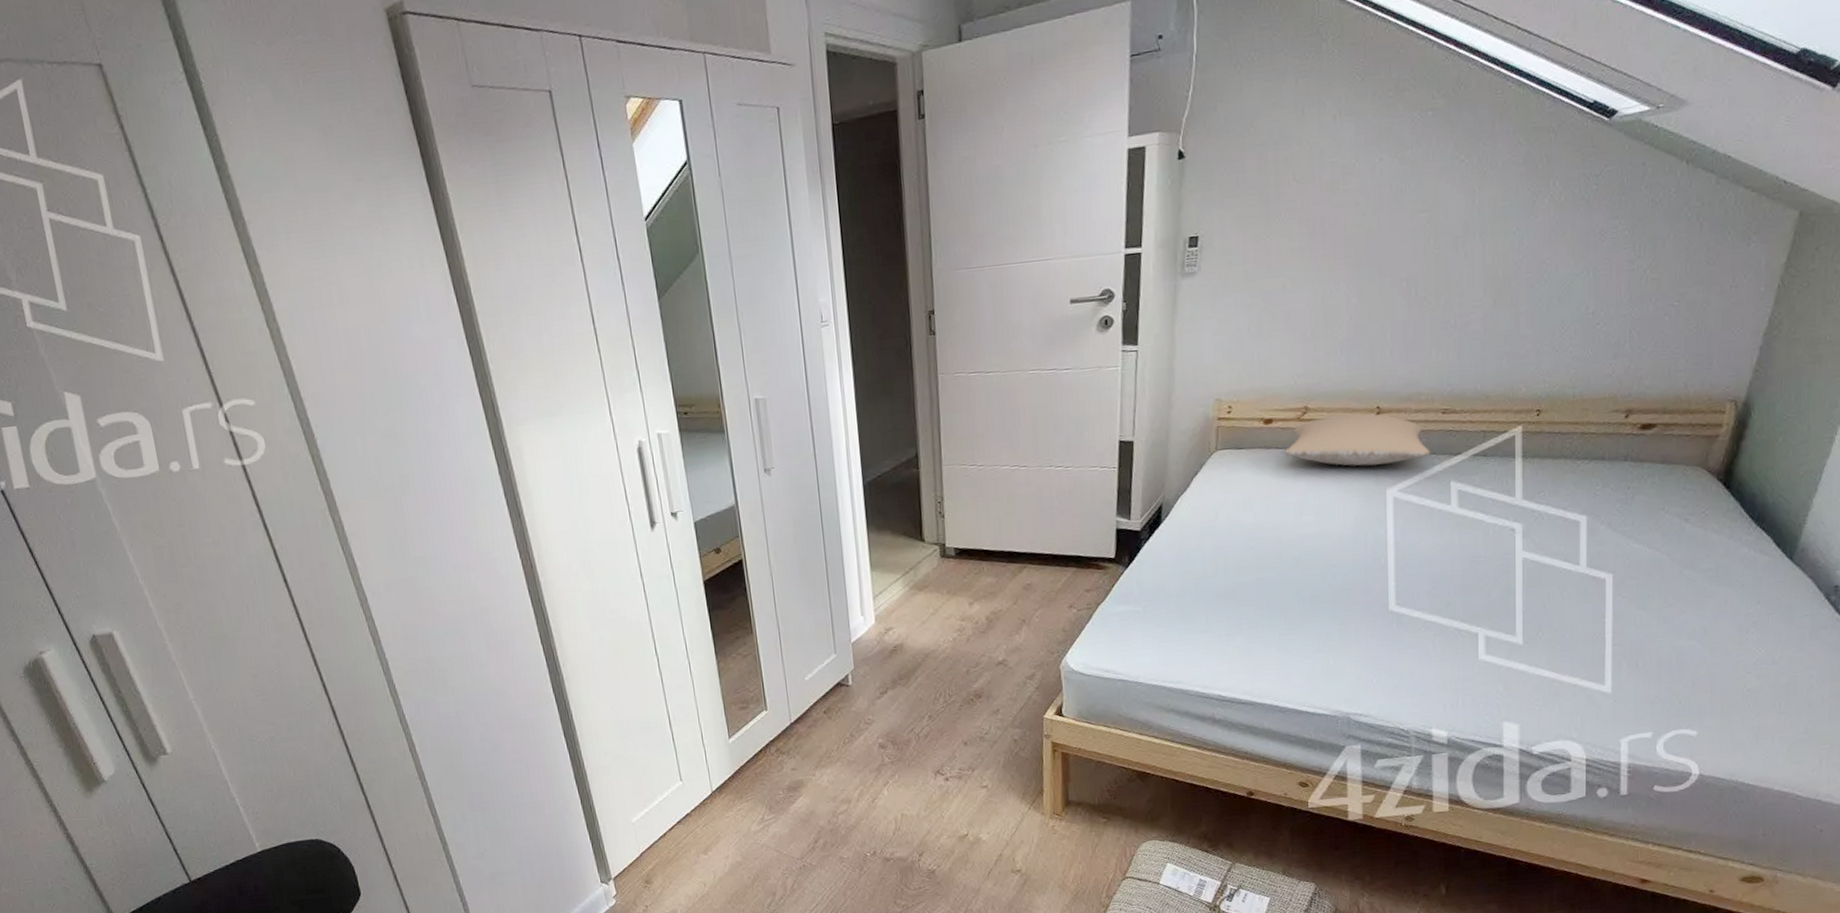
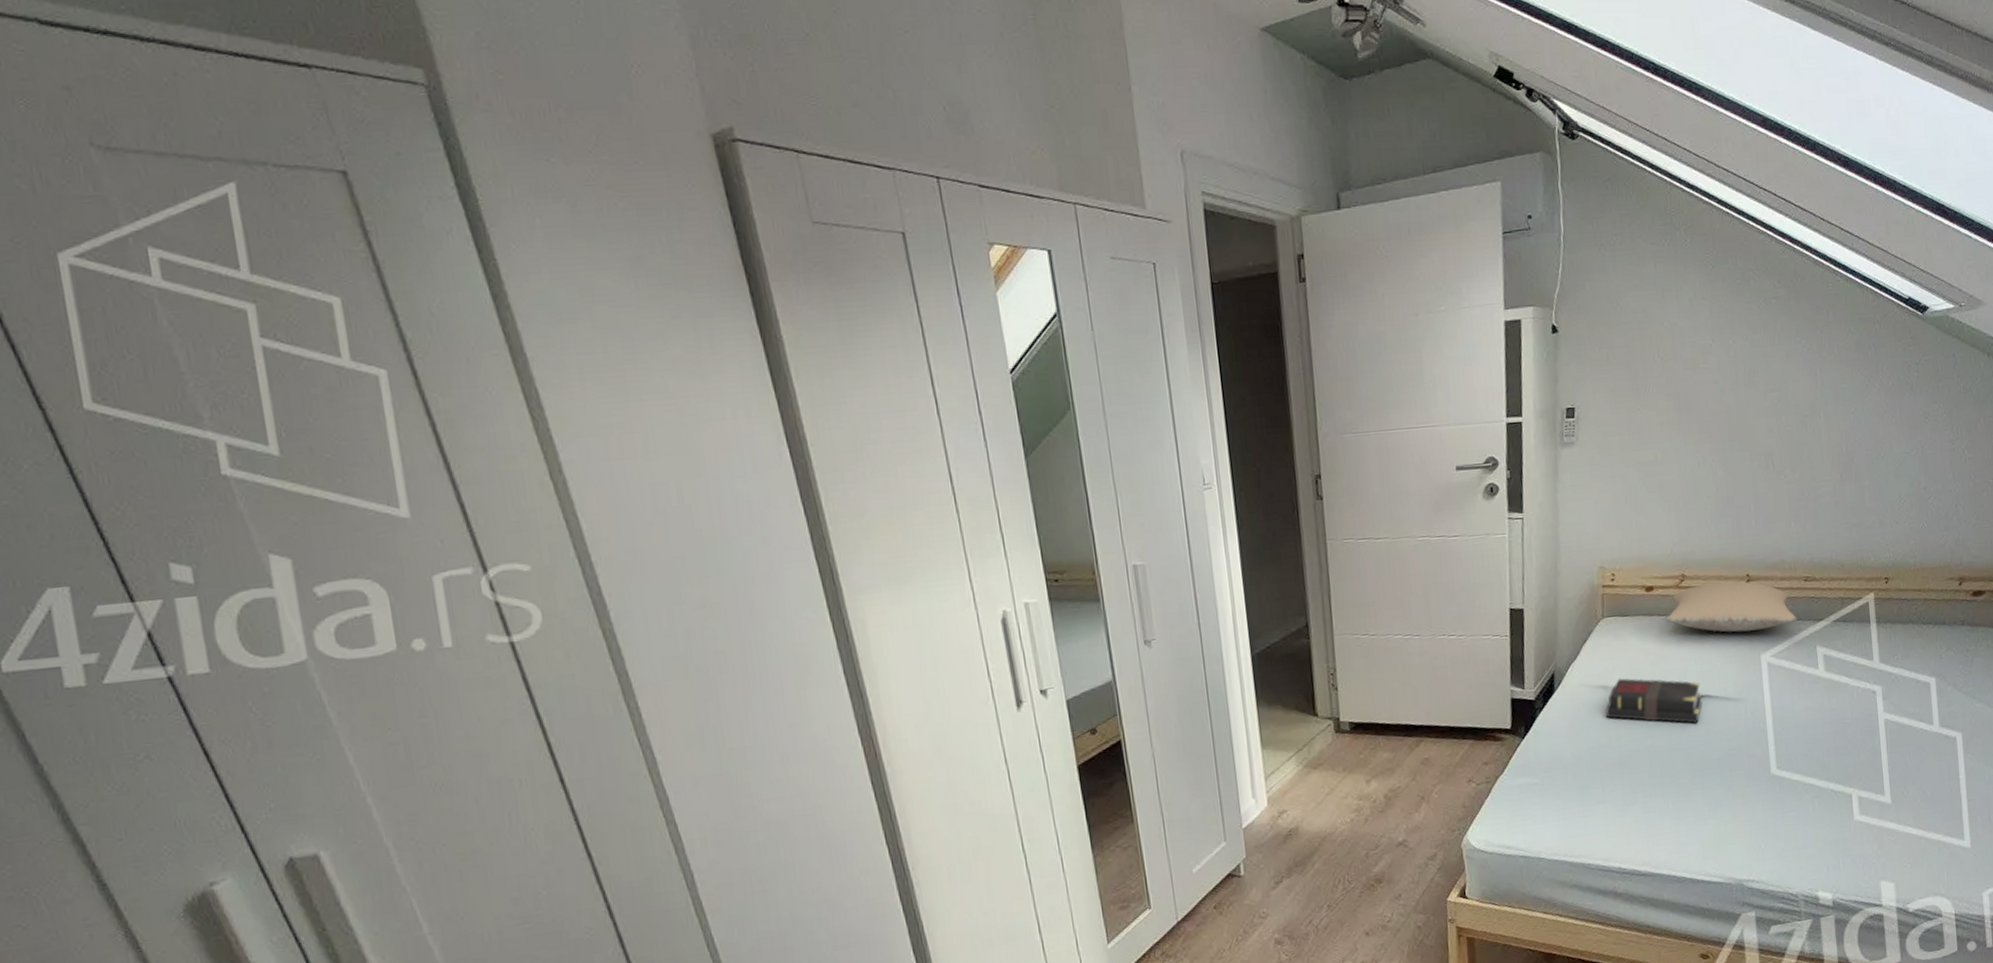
book: none [1214,511,1319,557] -> present [1606,678,1703,724]

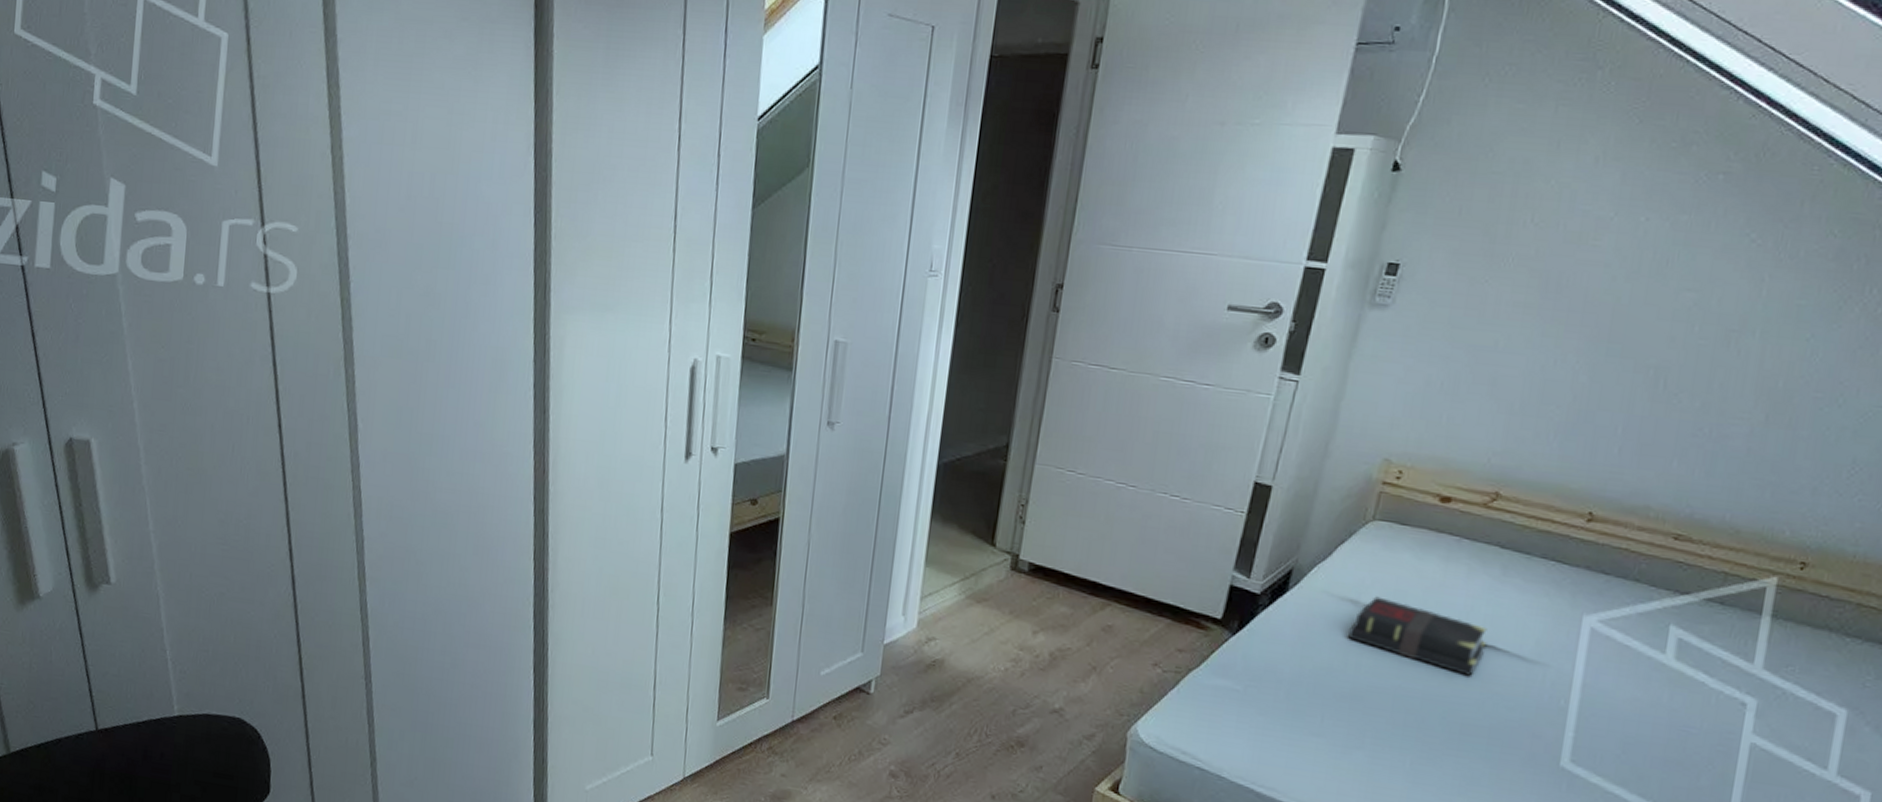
pillow: present [1666,581,1797,633] -> none [1459,509,1650,588]

